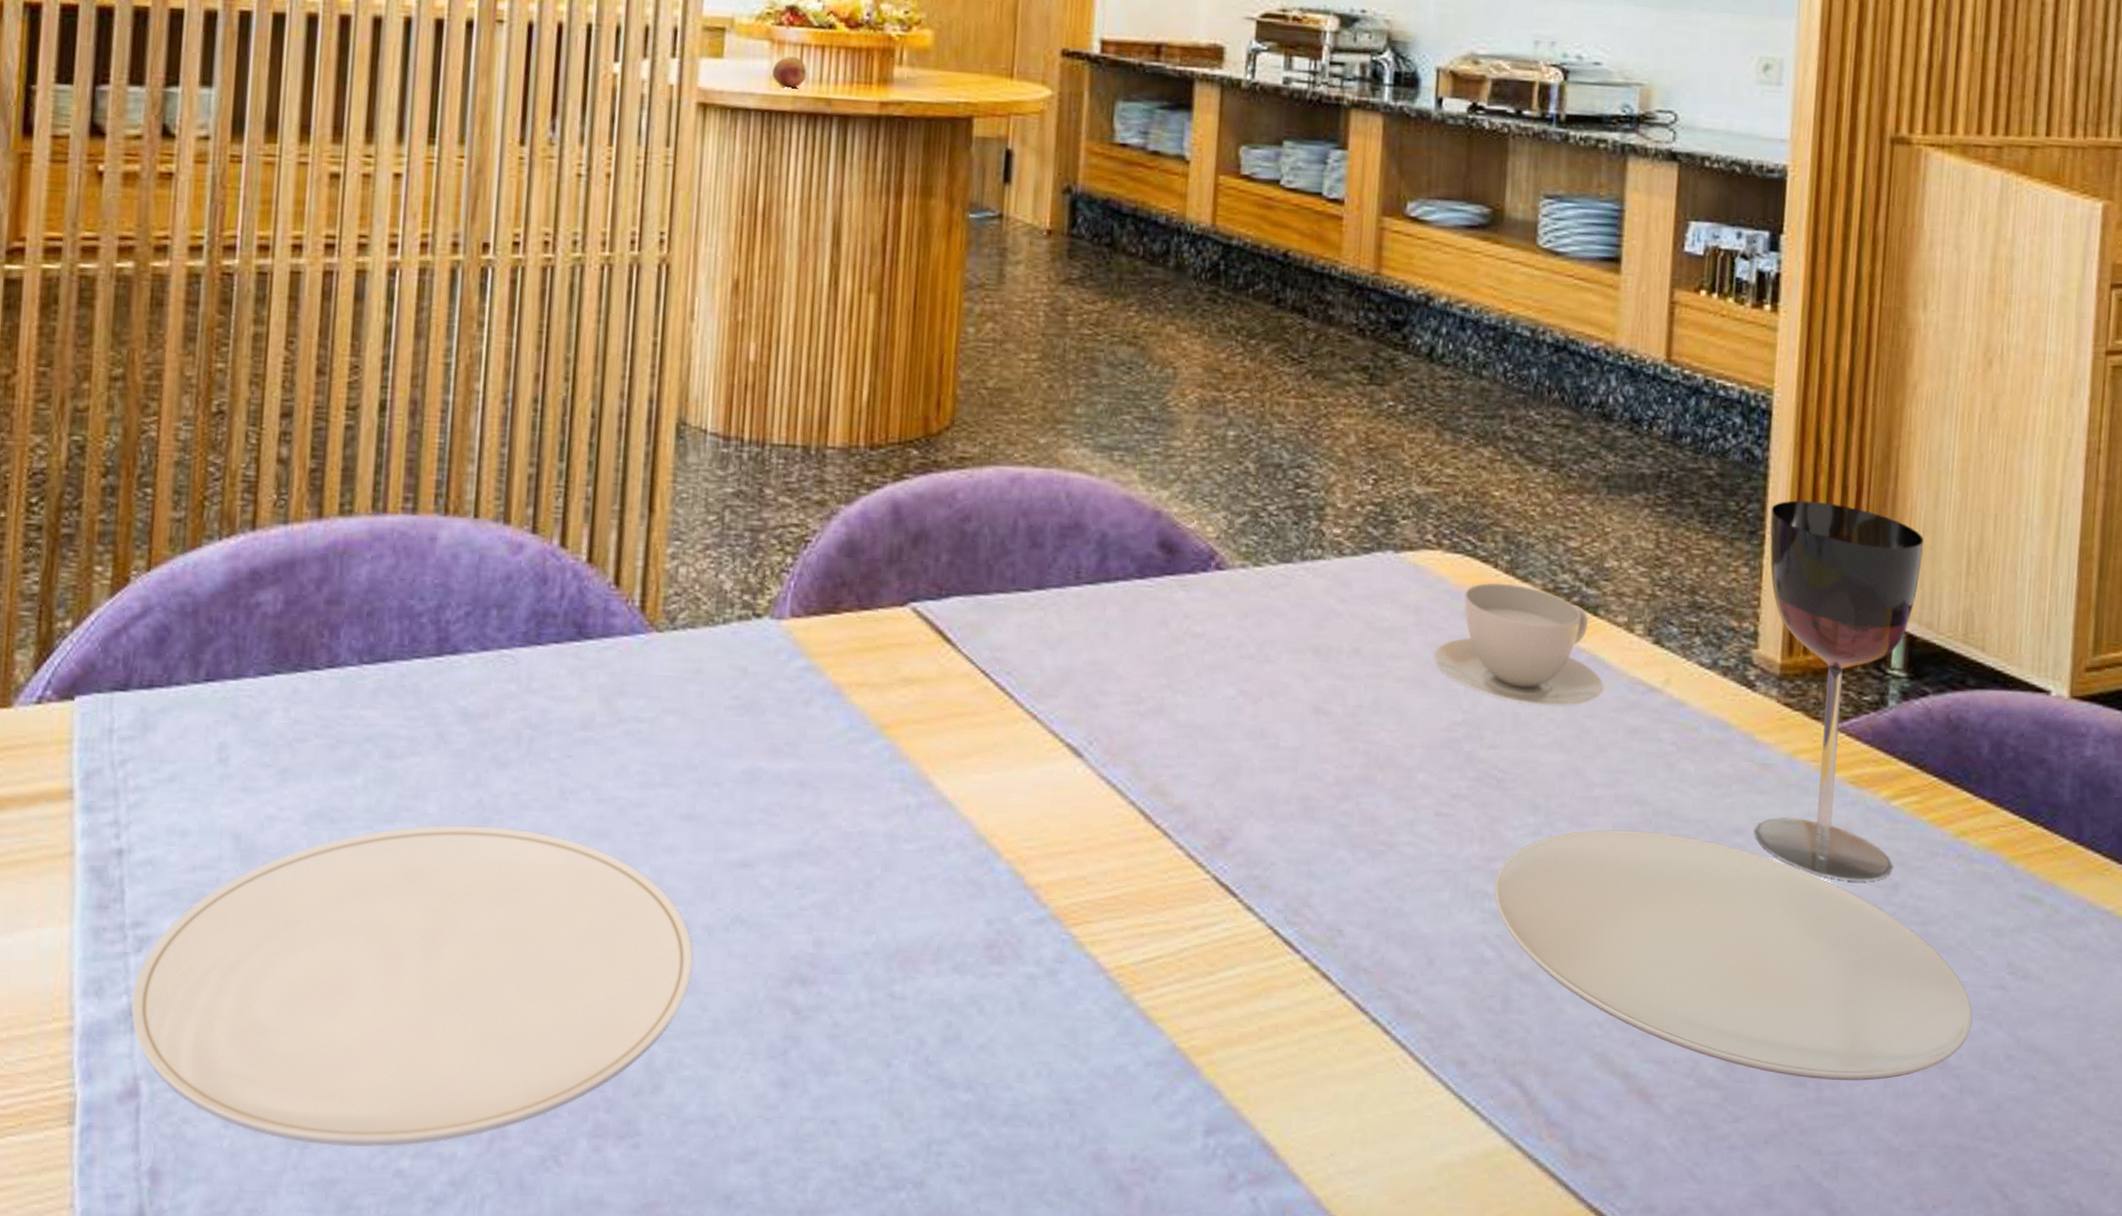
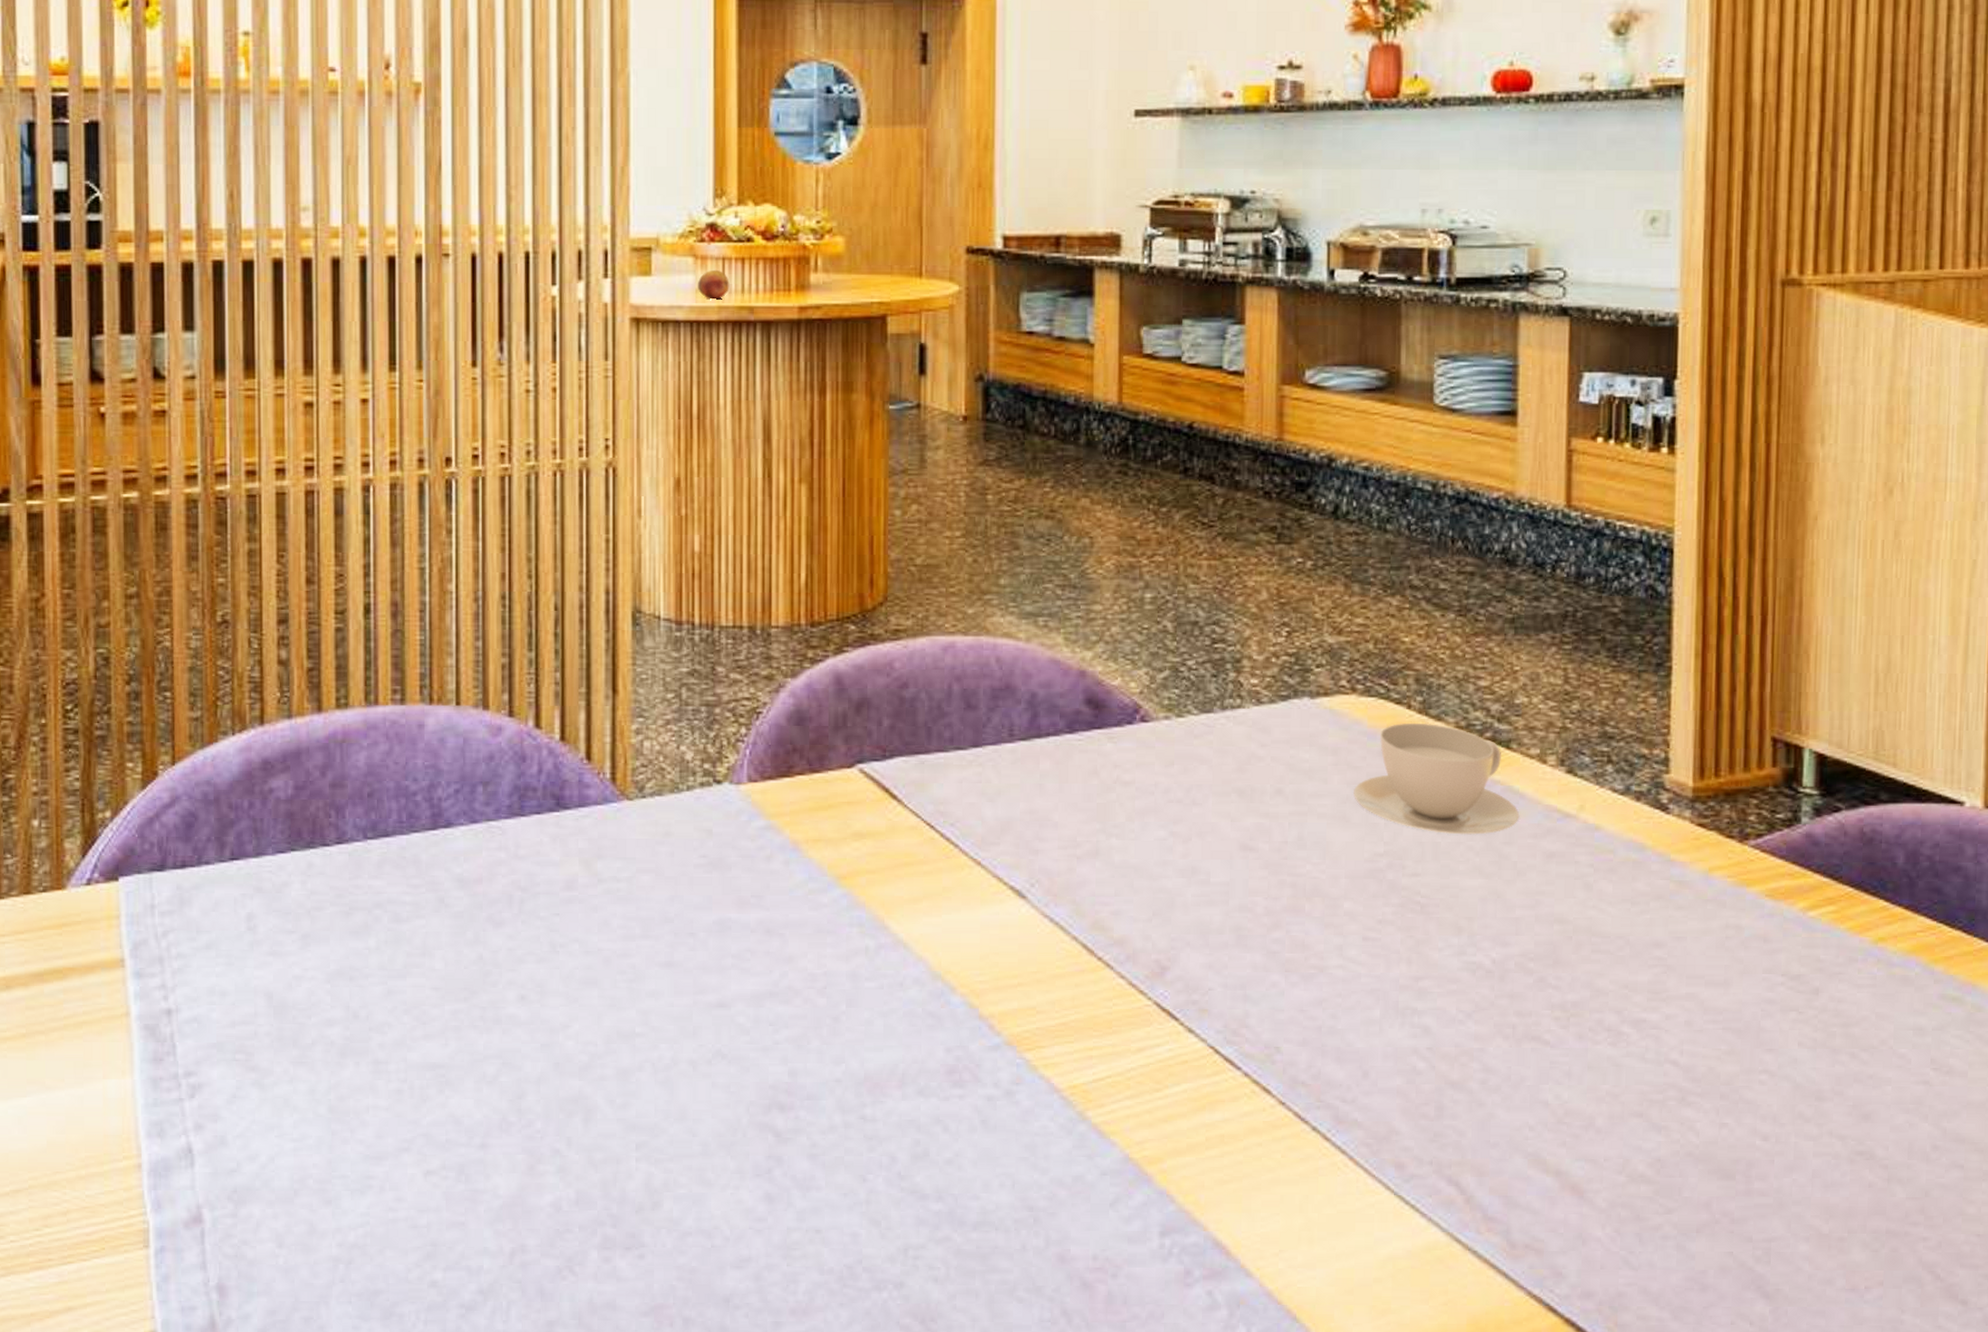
plate: present [130,825,694,1148] -> none [189,978,682,1263]
plate: present [1494,829,1973,1081] -> none [1422,948,1898,1173]
wineglass: present [1754,500,1924,882] -> none [1674,632,1830,988]

